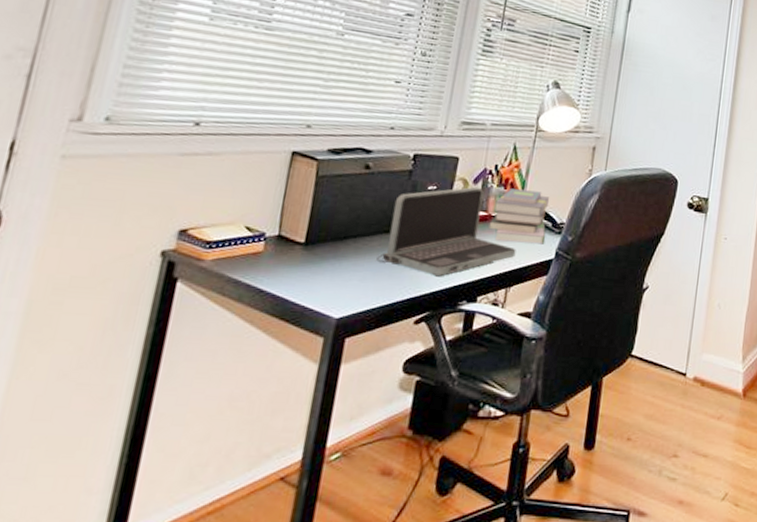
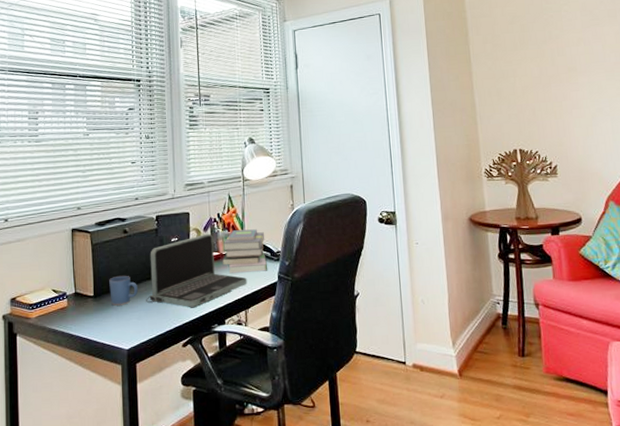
mug: none [327,221,370,261] -> present [109,275,139,306]

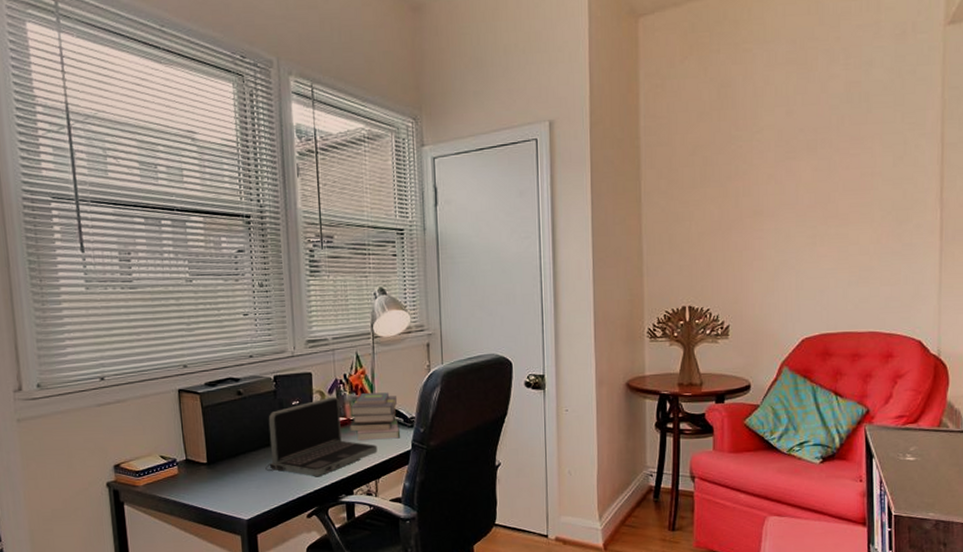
mug: present [109,275,139,306] -> none [223,441,257,474]

